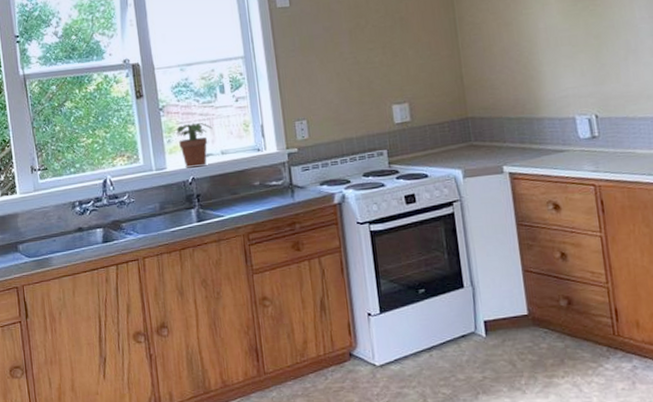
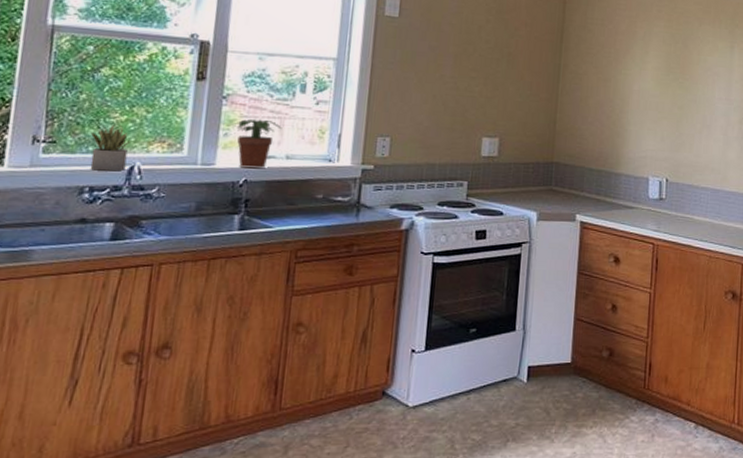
succulent plant: none [70,147,101,188] -> present [90,124,131,172]

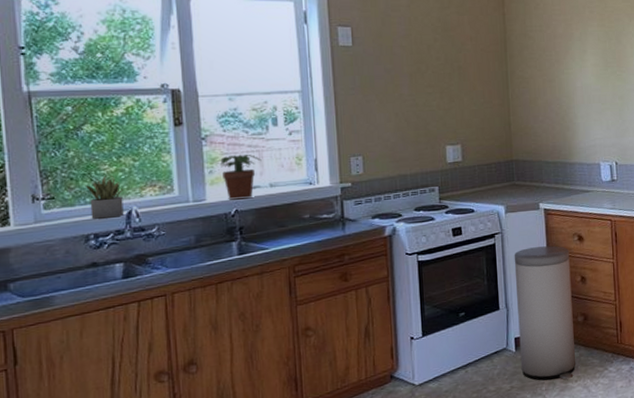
pedal bin: none [530,263,603,424] -> present [514,245,576,381]

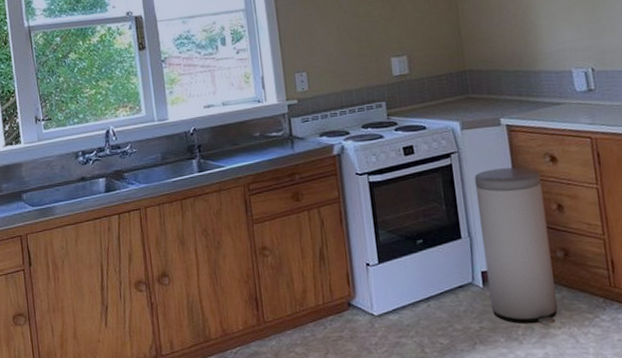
succulent plant: present [86,175,124,219] -> none [74,97,103,138]
potted plant: present [220,154,262,200] -> none [178,74,214,119]

